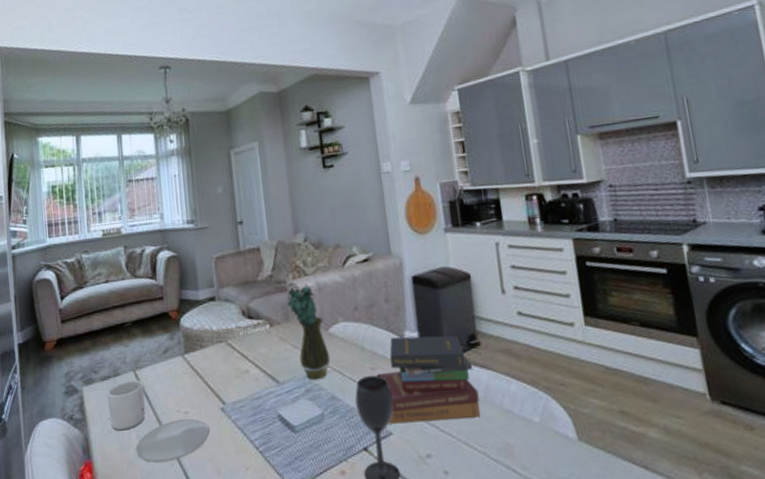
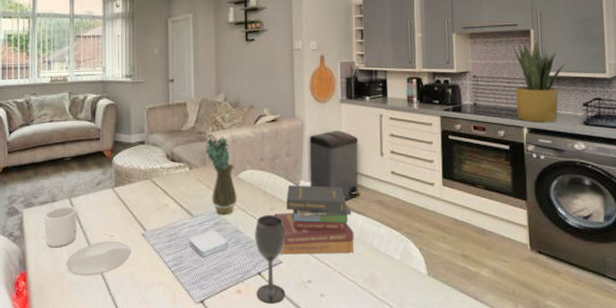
planter: none [655,132,729,237] -> present [512,39,566,123]

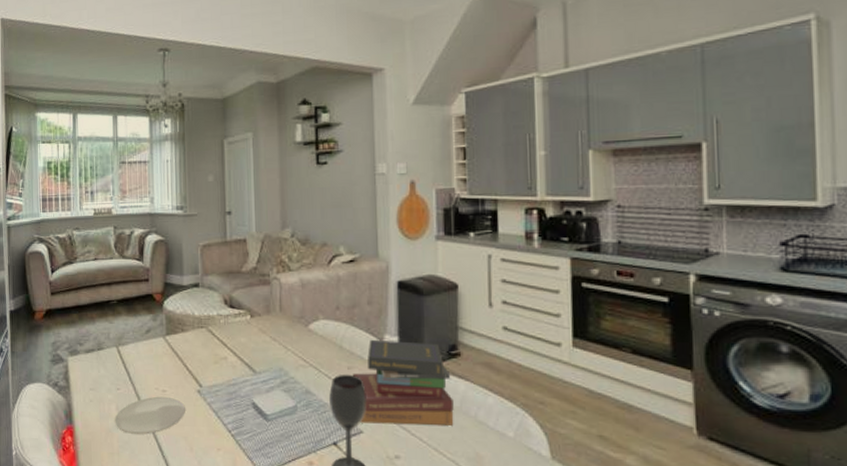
mug: present [44,206,77,248] -> none [90,355,126,402]
vase: present [205,135,237,215] -> none [269,277,308,372]
planter: present [512,39,566,123] -> none [674,156,755,268]

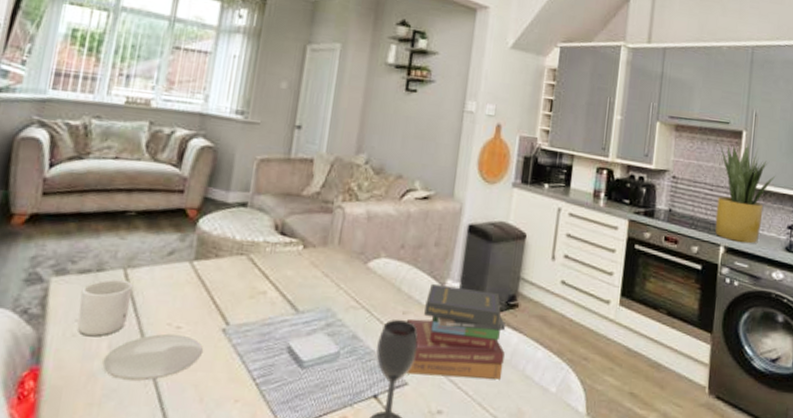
mug: none [90,355,126,402] -> present [77,278,134,337]
planter: none [674,156,755,268] -> present [715,143,776,244]

